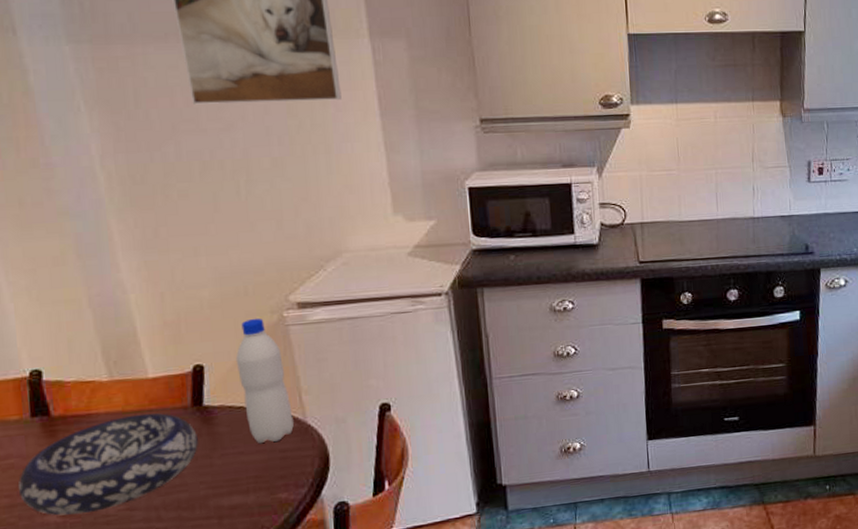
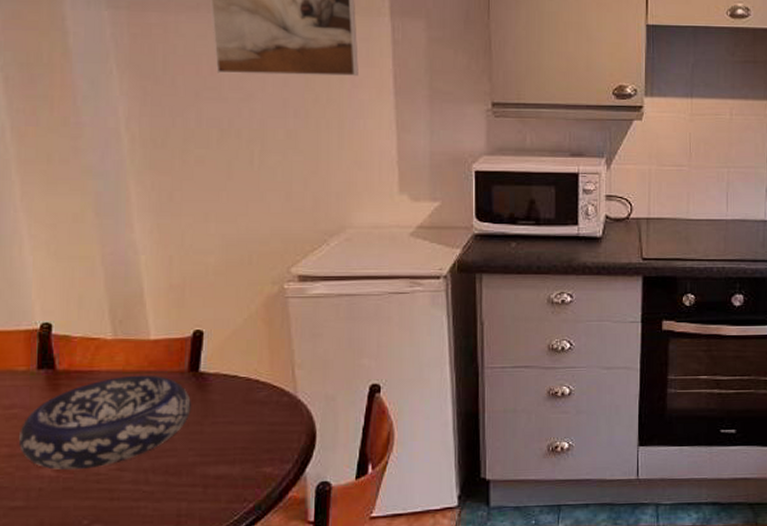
water bottle: present [235,318,294,444] -> none [234,288,284,415]

